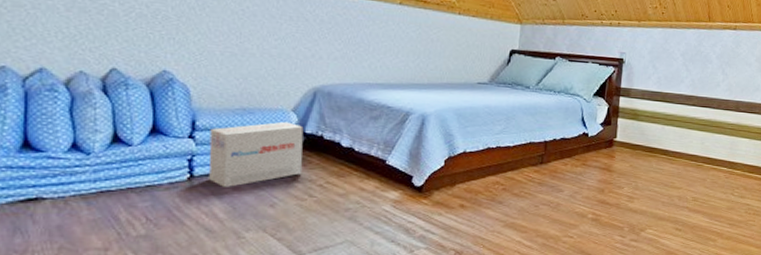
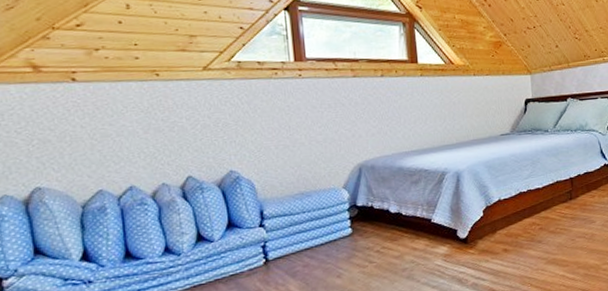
cardboard box: present [208,121,304,187] -> none [276,198,360,266]

